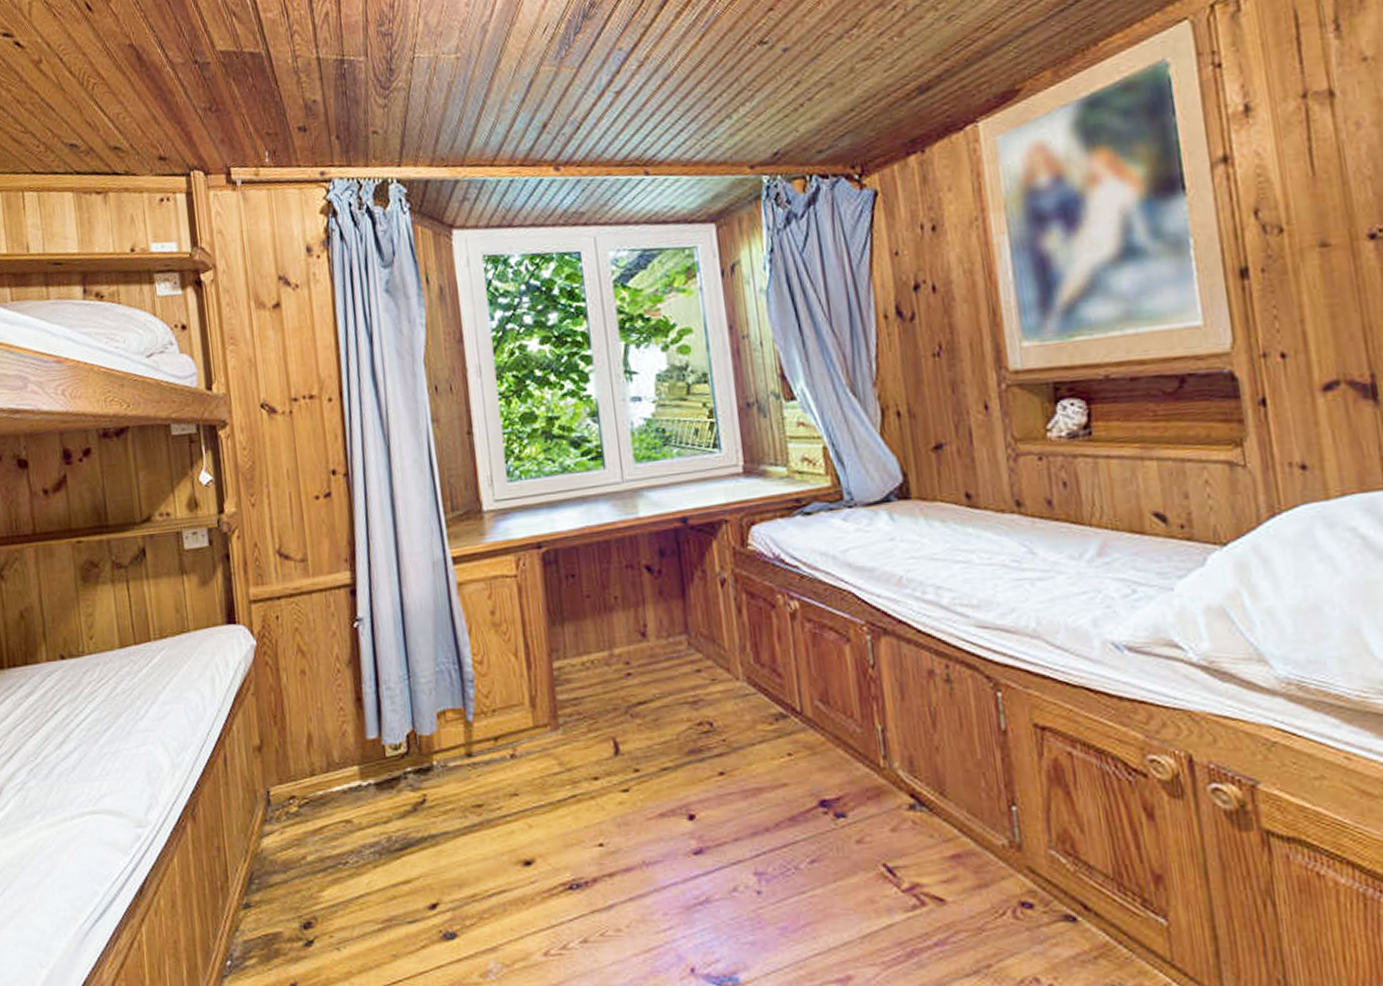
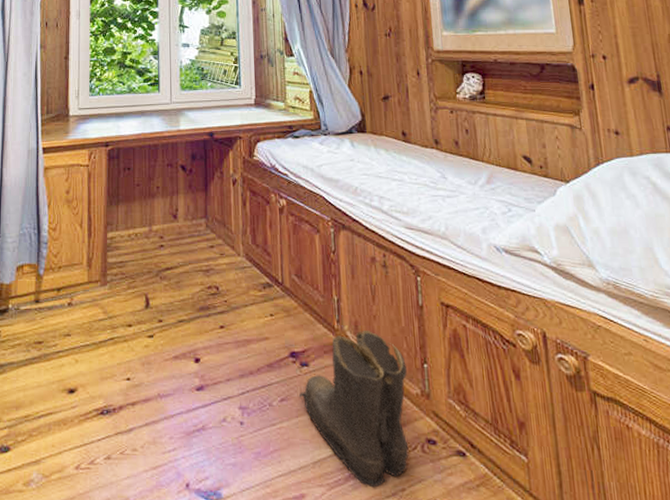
boots: none [834,767,995,965] -> present [298,331,409,488]

